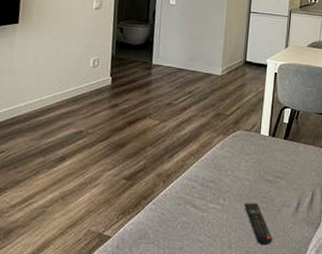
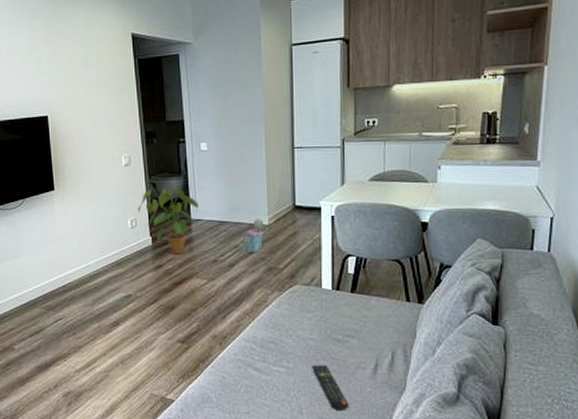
house plant: none [102,33,162,96] -> present [138,188,200,255]
toy house: none [196,68,217,100] -> present [243,218,264,254]

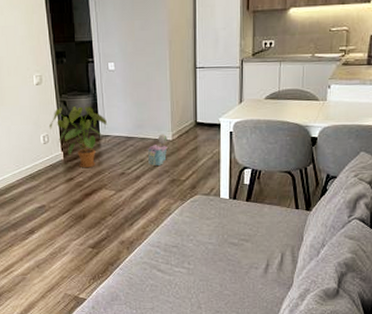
remote control: present [312,365,350,410] -> none [210,266,243,305]

